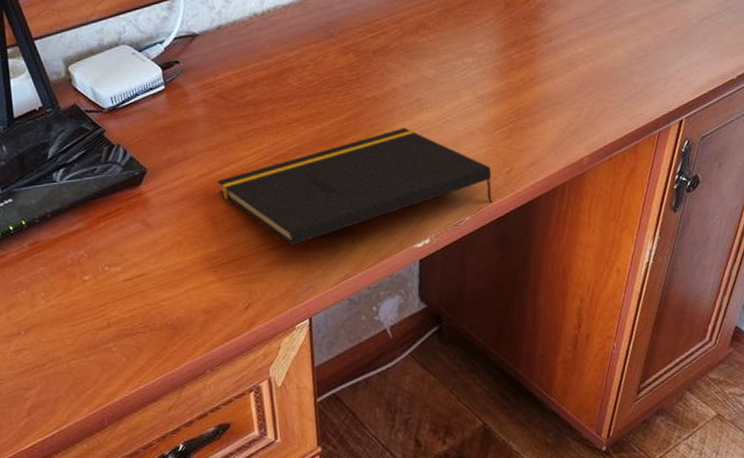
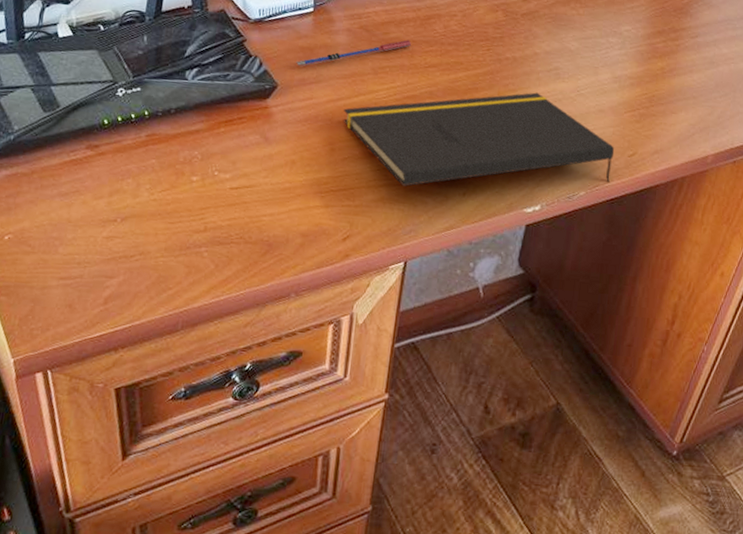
pen: none [159,99,269,147] -> present [295,39,411,67]

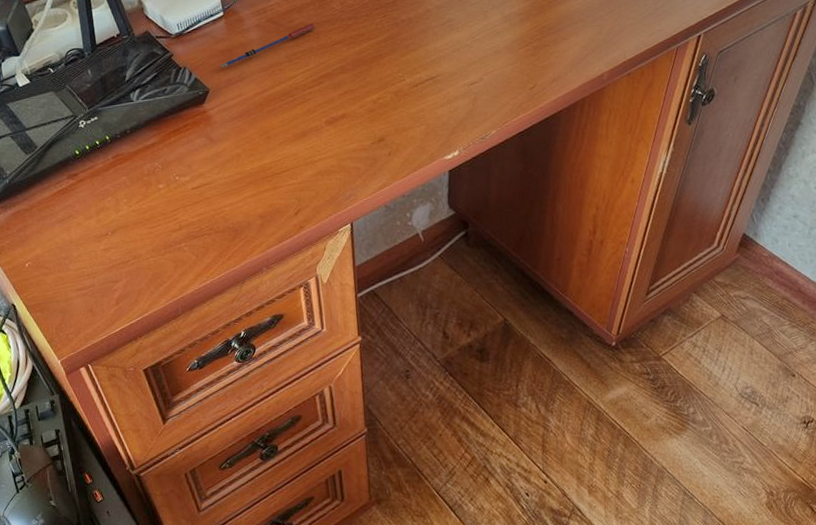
notepad: present [343,92,615,186] -> none [270,47,517,157]

